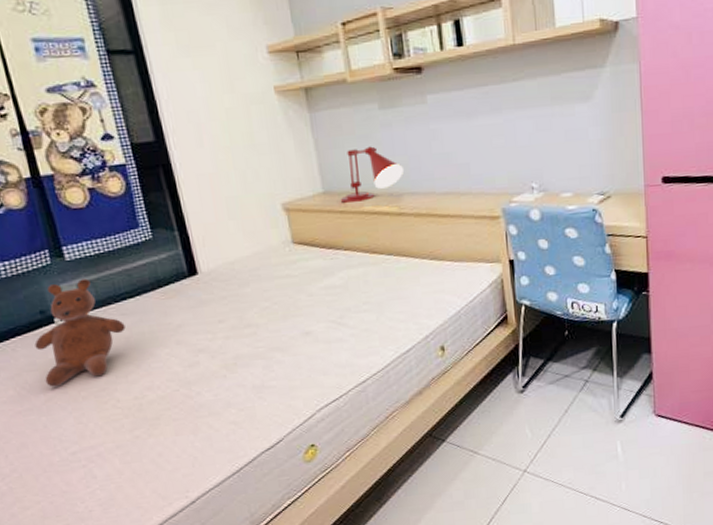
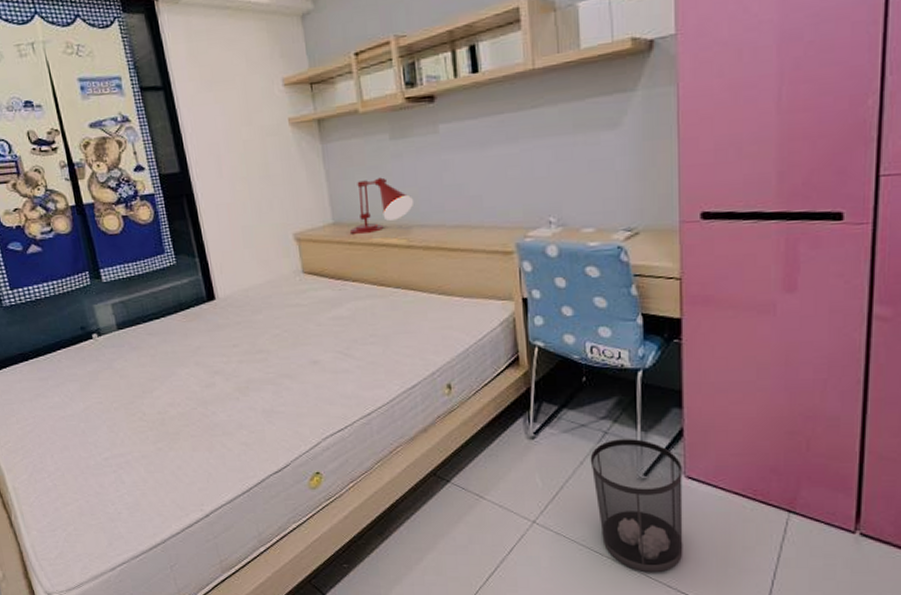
teddy bear: present [34,278,126,387] -> none [76,299,152,397]
waste bin: none [573,384,656,507] -> present [590,439,683,573]

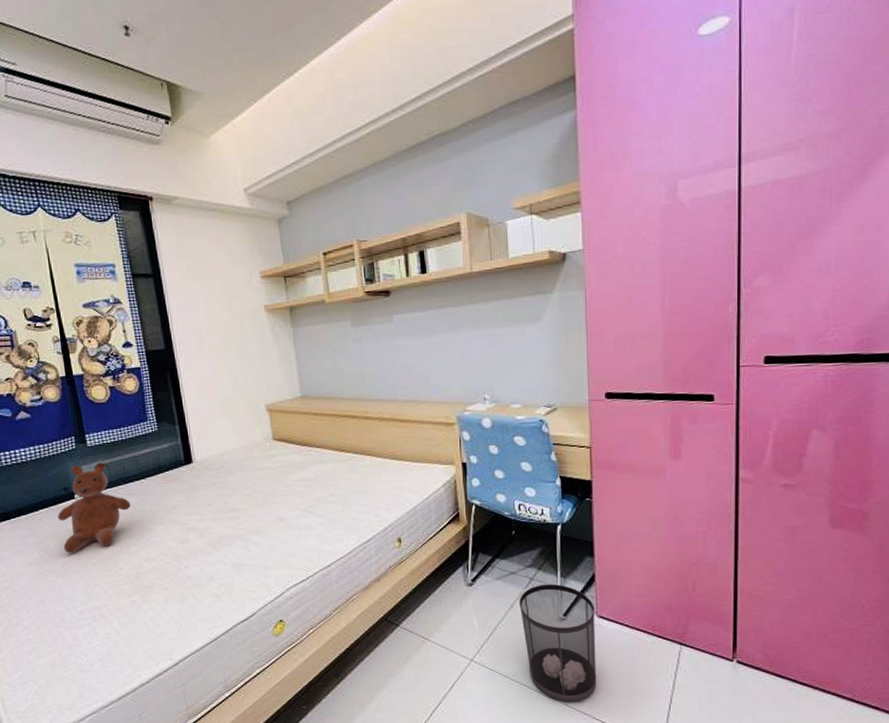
teddy bear: none [76,299,152,397] -> present [57,462,131,553]
desk lamp: present [350,177,413,234] -> none [316,358,371,406]

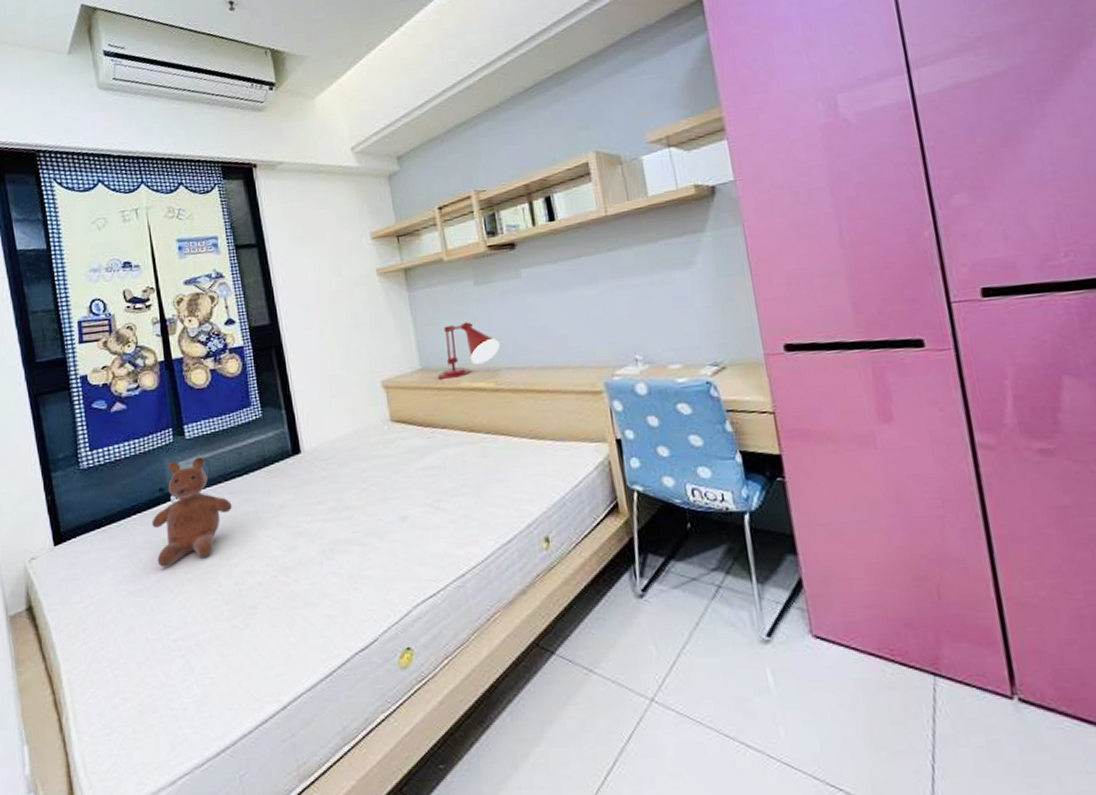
desk lamp: none [316,358,371,406] -> present [438,321,500,379]
waste bin: present [519,584,597,703] -> none [705,593,825,761]

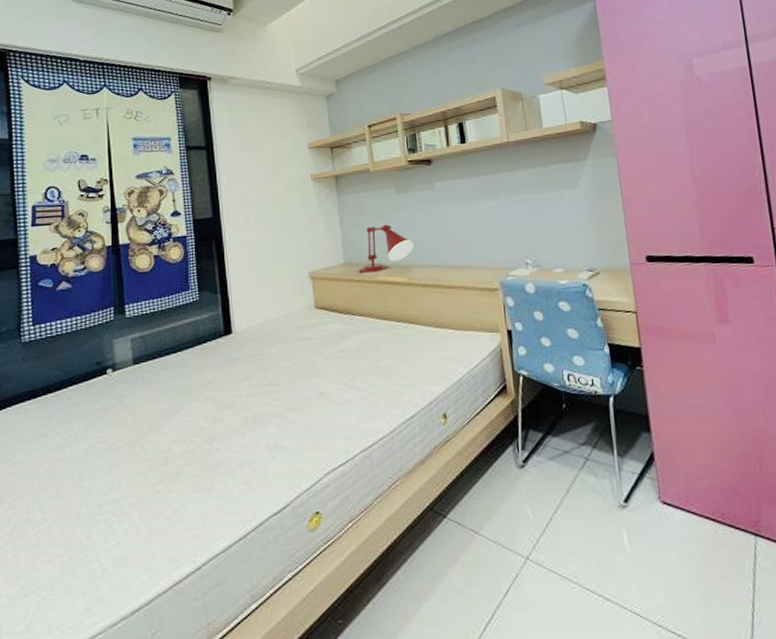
teddy bear: present [151,456,232,568] -> none [87,334,164,436]

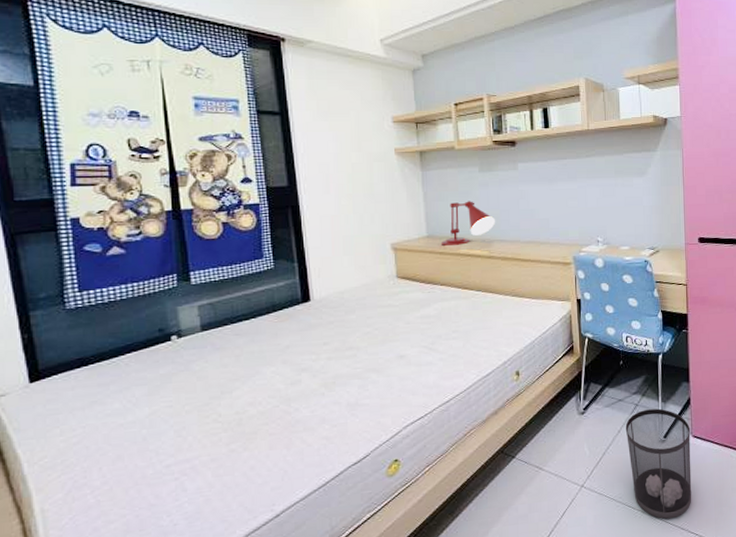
waste bin: none [574,464,668,611] -> present [625,408,692,520]

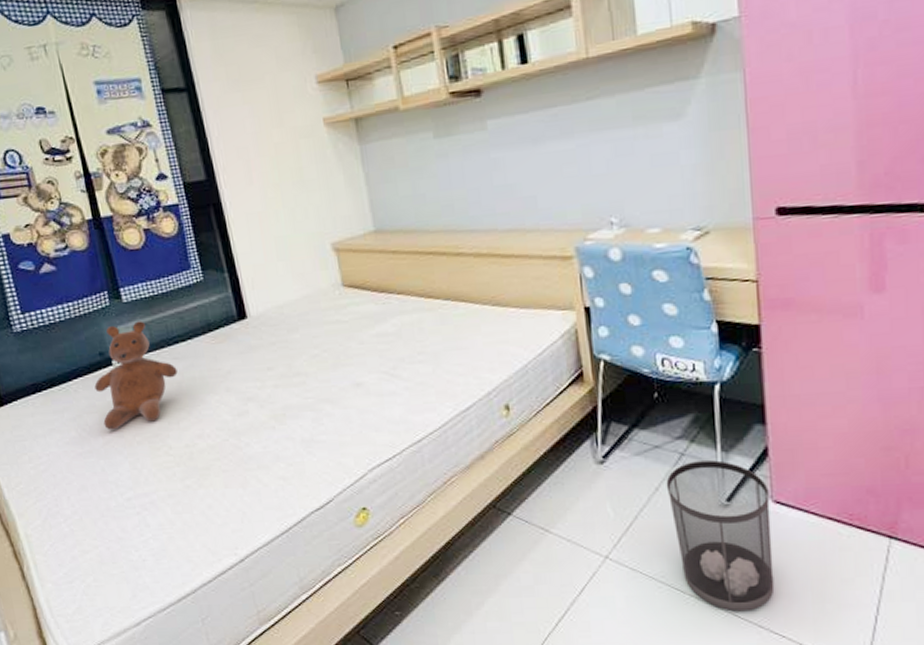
teddy bear: none [148,301,237,401] -> present [94,321,178,430]
desk lamp: present [442,201,495,246] -> none [393,179,461,242]

